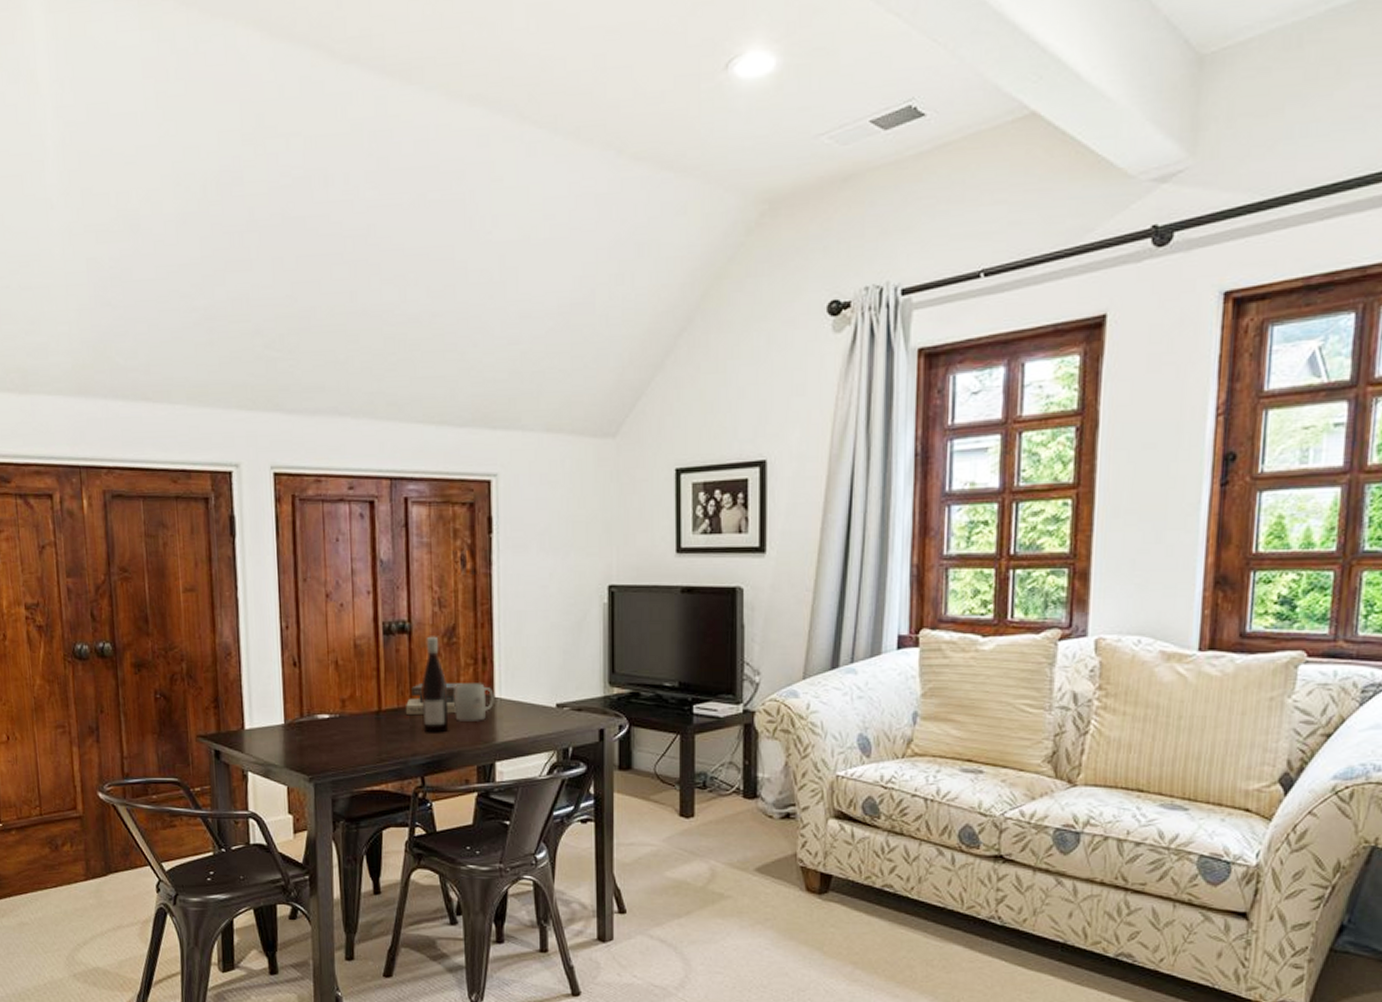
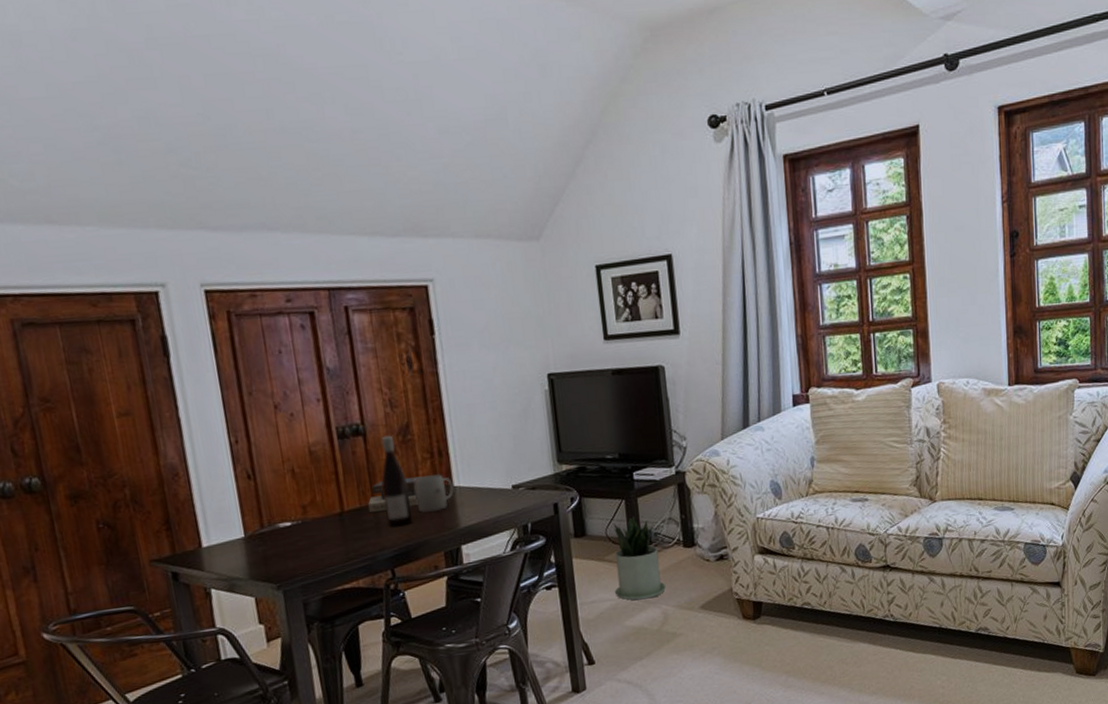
planter: none [656,755,718,850] -> present [613,517,667,601]

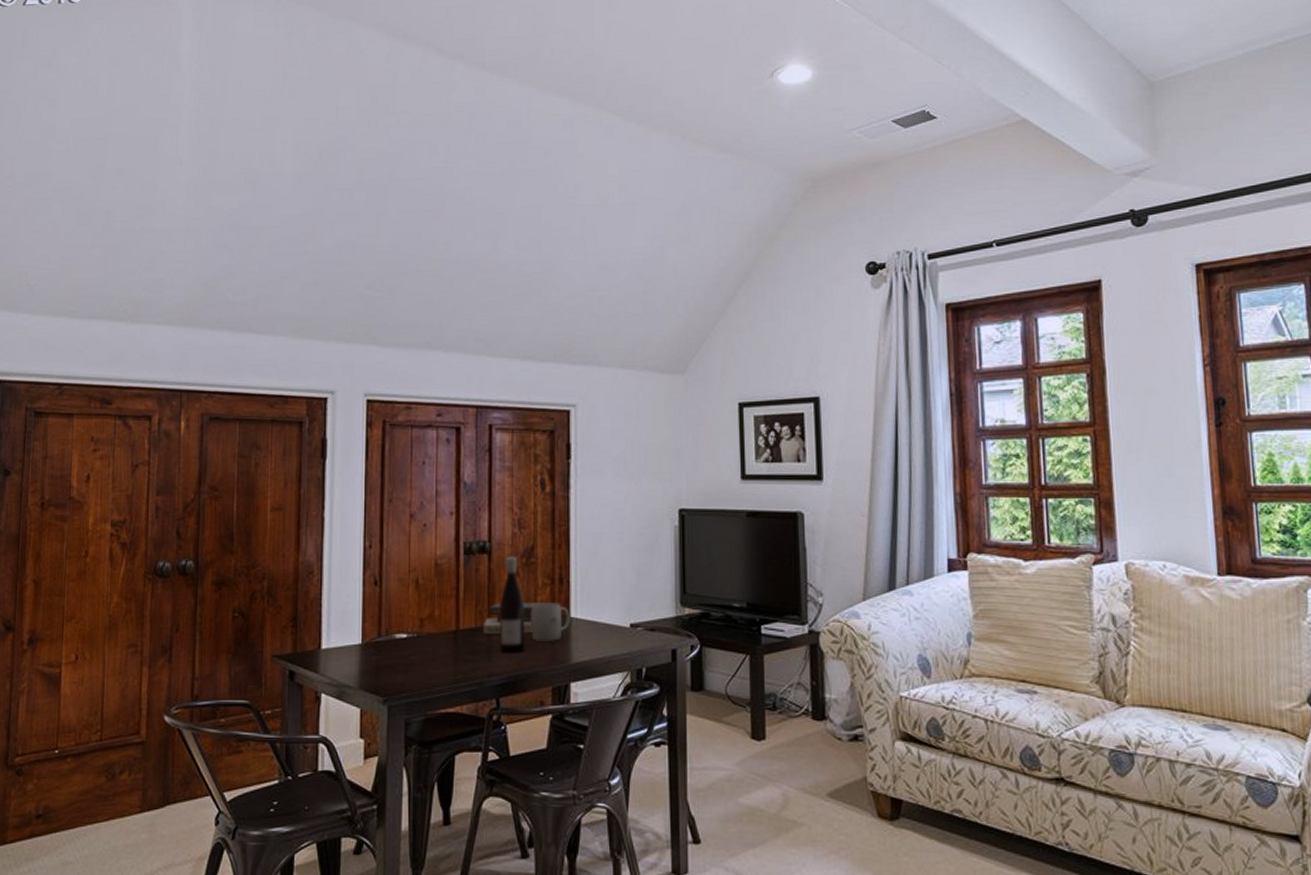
planter: present [613,517,667,601] -> none [729,676,790,775]

